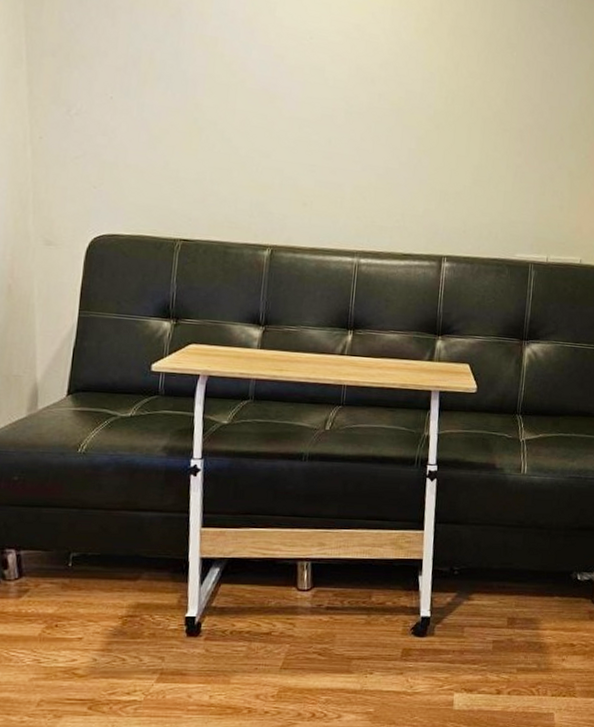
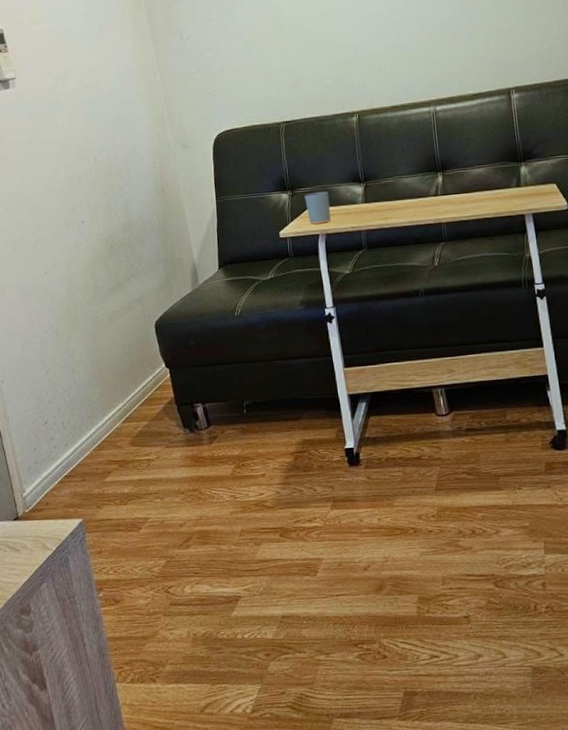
mug: none [190,326,220,364] -> present [304,191,330,224]

